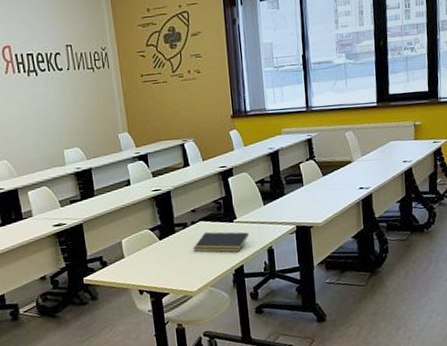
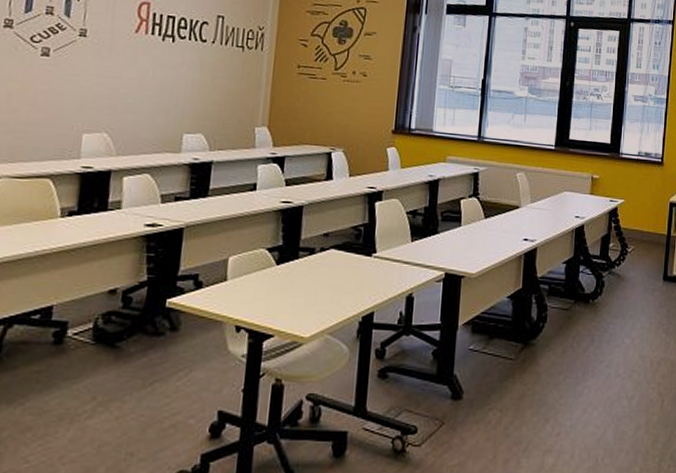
notepad: present [193,232,249,253] -> none [315,263,388,295]

